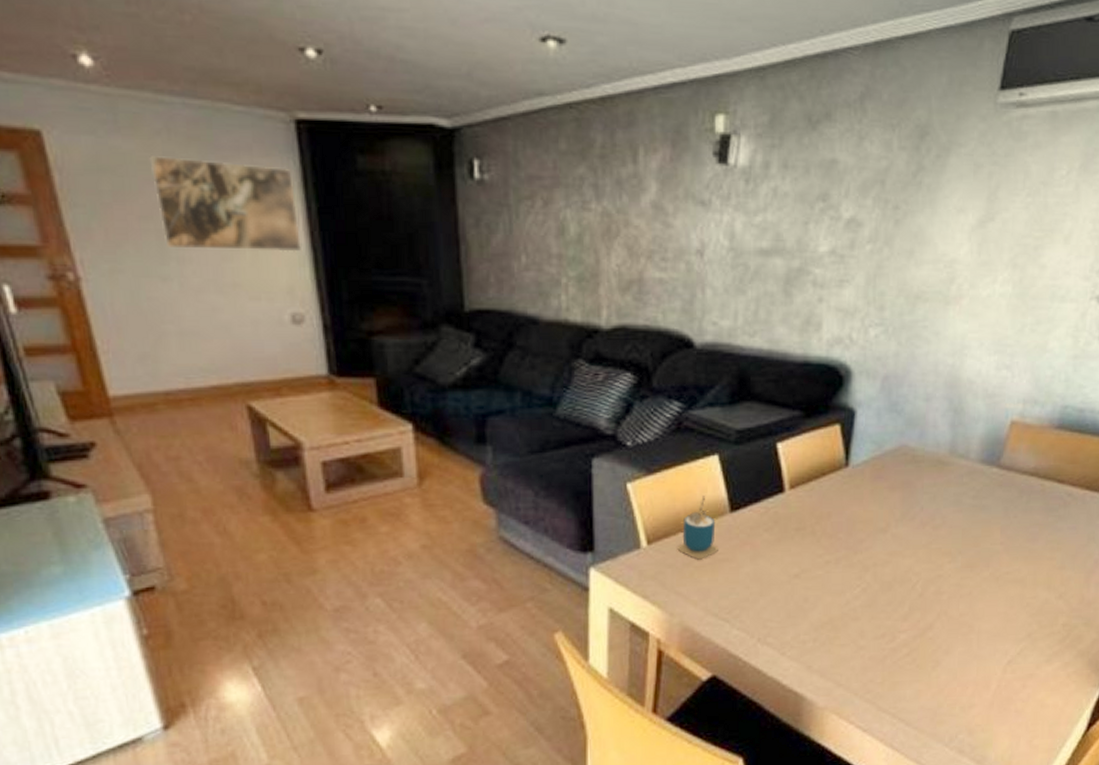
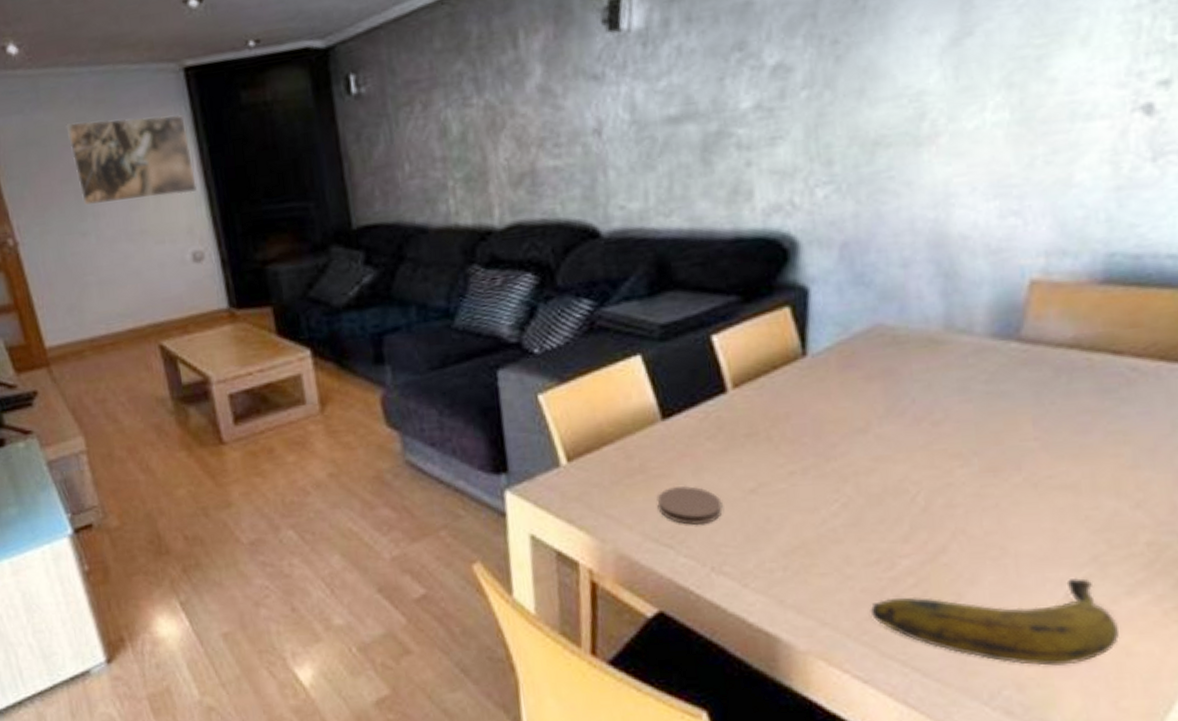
cup: present [677,496,718,560] -> none [602,403,652,477]
coaster: none [720,569,772,604] -> present [656,485,722,526]
banana: none [874,650,1038,716] -> present [870,578,1119,666]

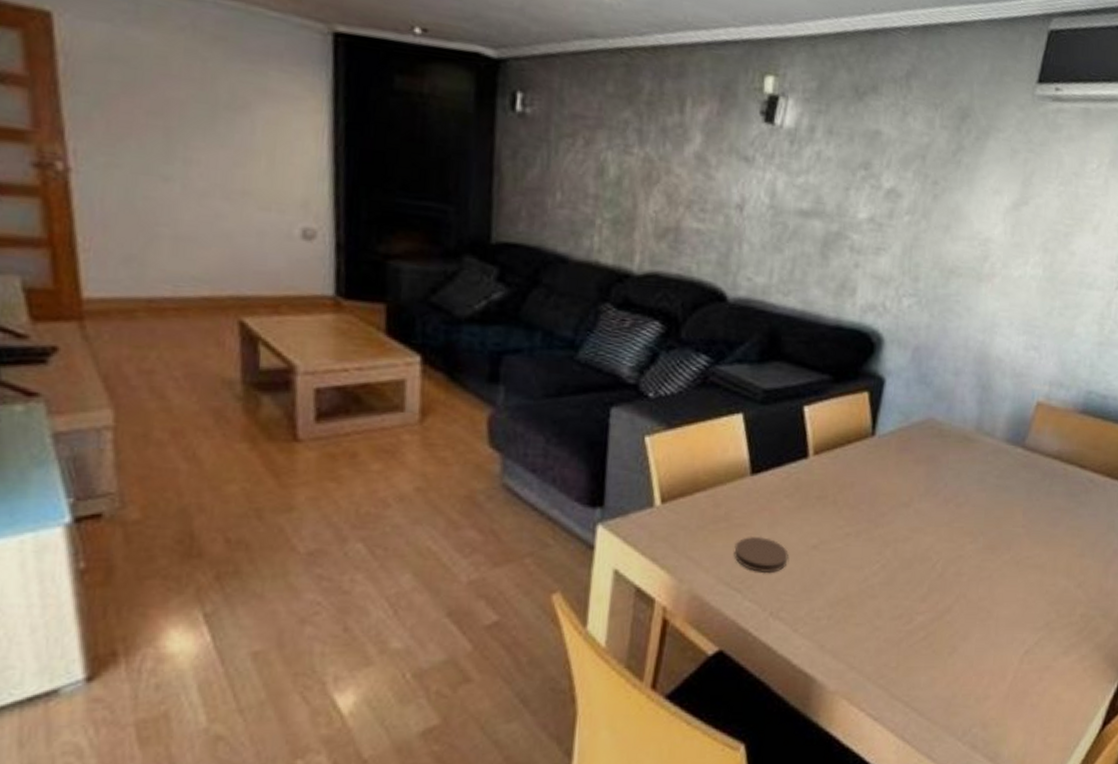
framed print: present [66,114,197,205] -> none [168,51,324,165]
banana: present [870,578,1119,666] -> none [888,639,1055,709]

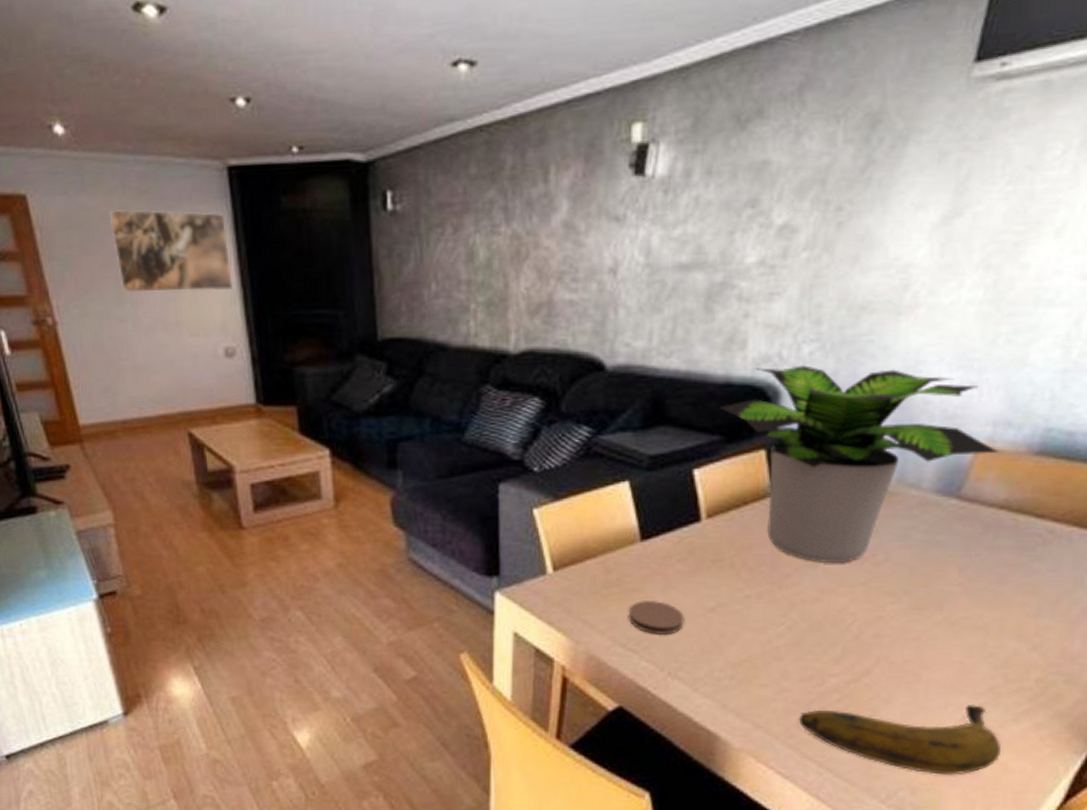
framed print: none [168,51,324,165] -> present [108,209,233,292]
potted plant: none [830,314,1054,504] -> present [720,365,999,564]
banana: none [888,639,1055,709] -> present [798,705,1001,775]

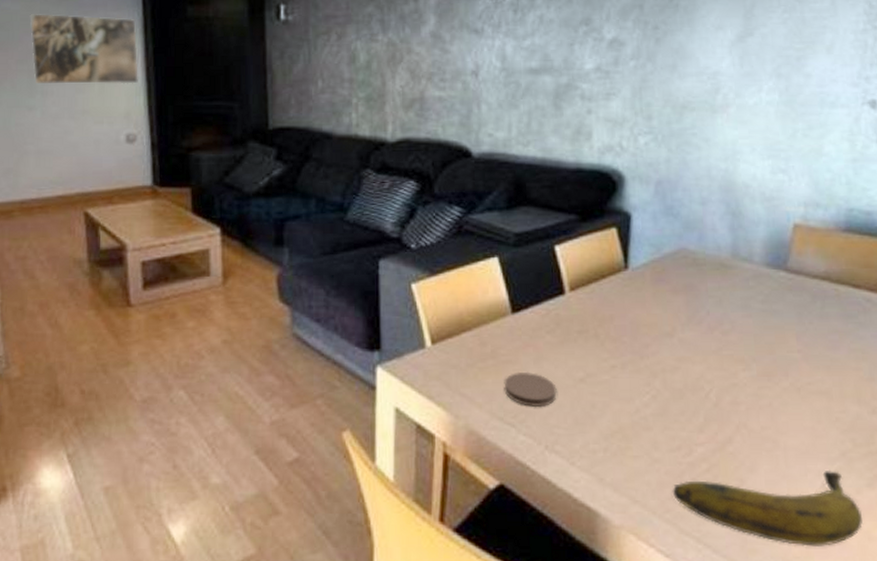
potted plant: present [720,365,999,564] -> none [574,154,813,333]

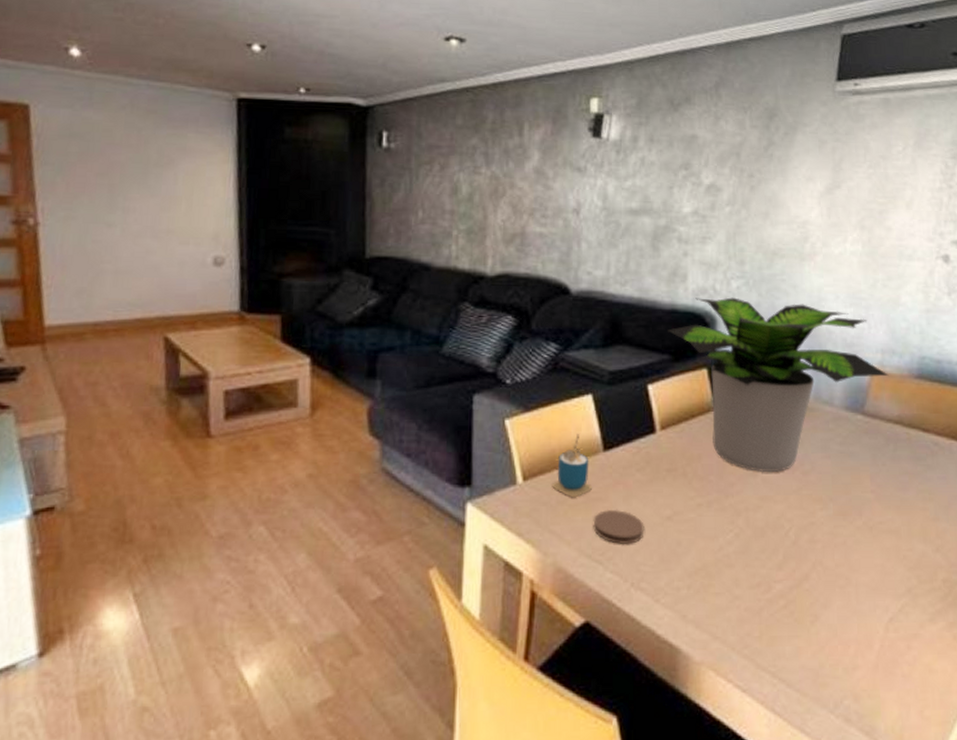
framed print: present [30,14,138,84] -> none [113,125,230,205]
cup: none [461,297,501,361] -> present [552,434,592,498]
potted plant: none [574,154,813,333] -> present [668,297,889,473]
banana: present [672,471,862,547] -> none [751,606,924,680]

